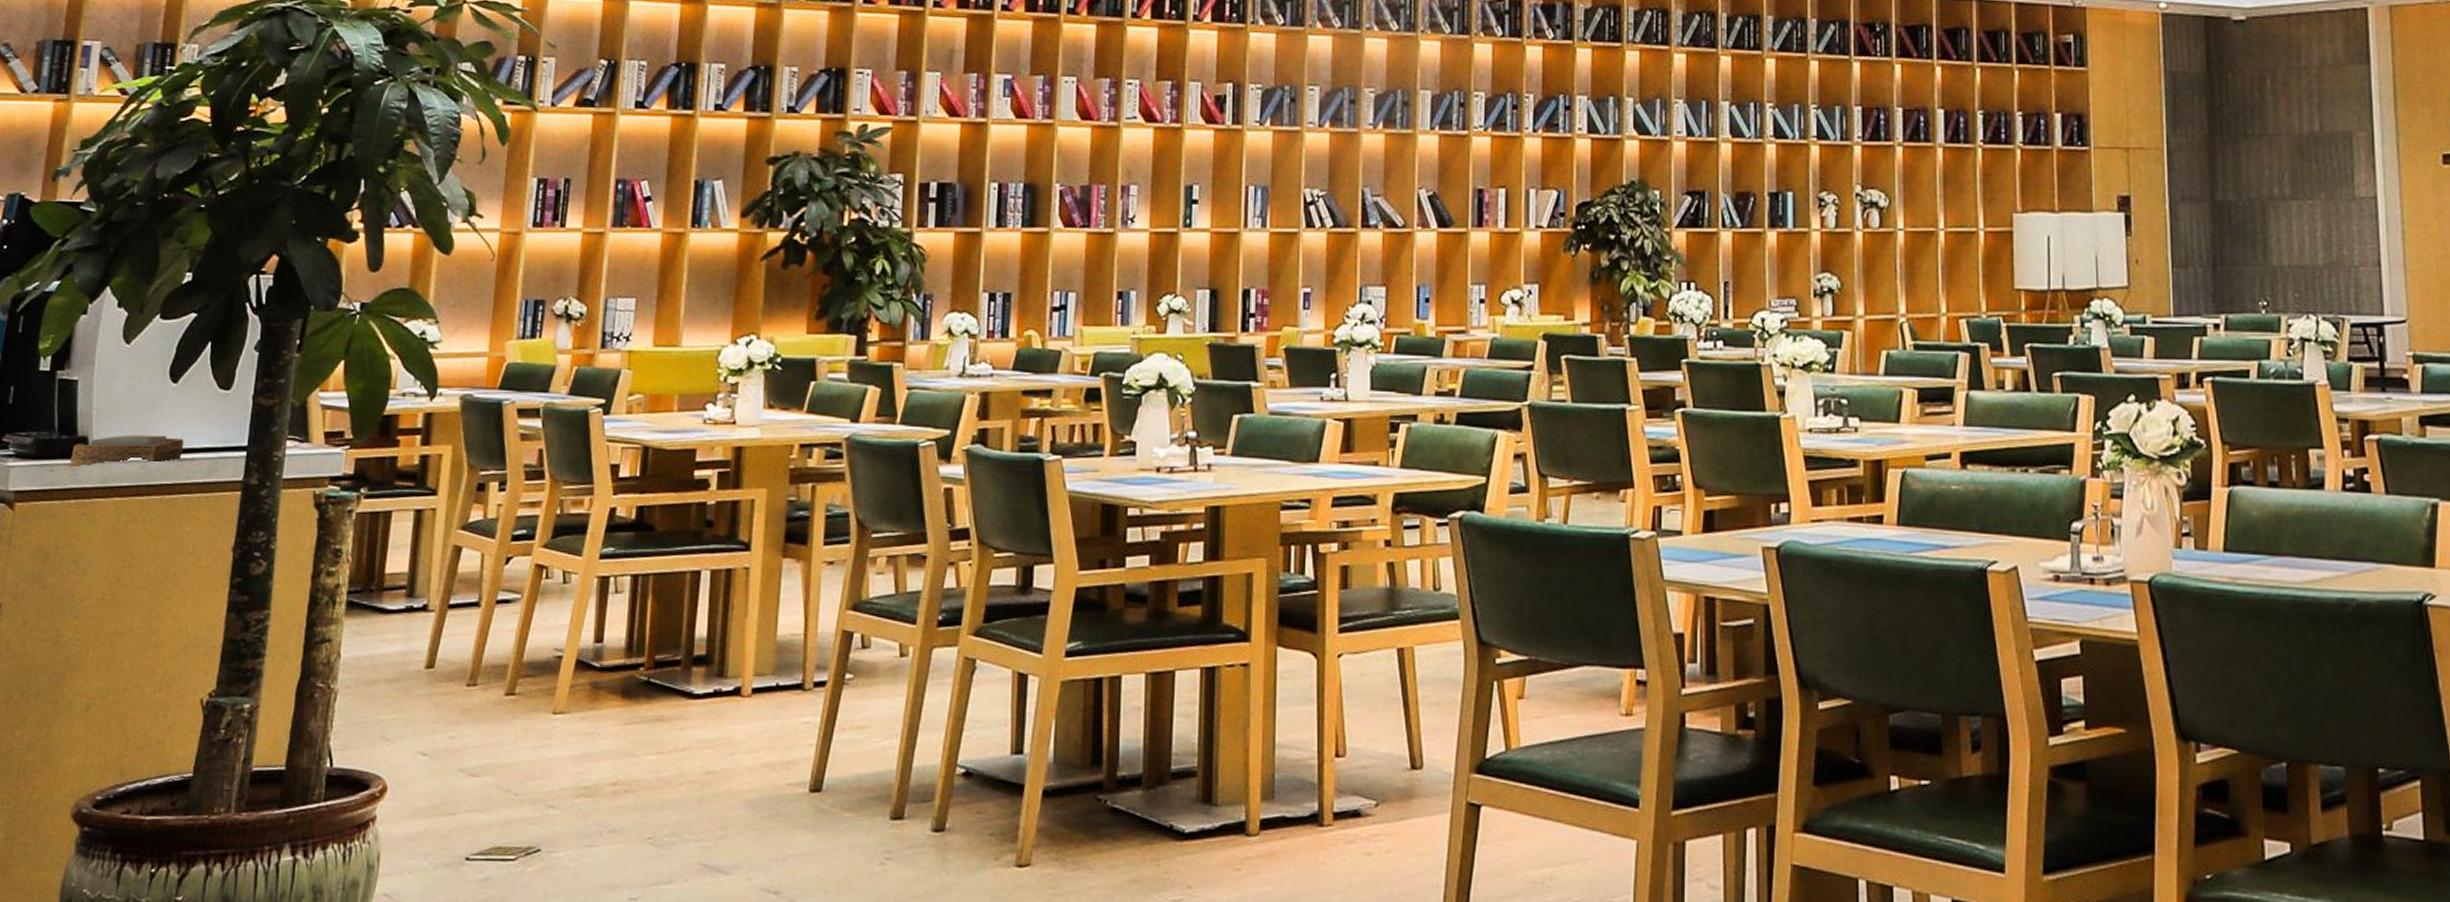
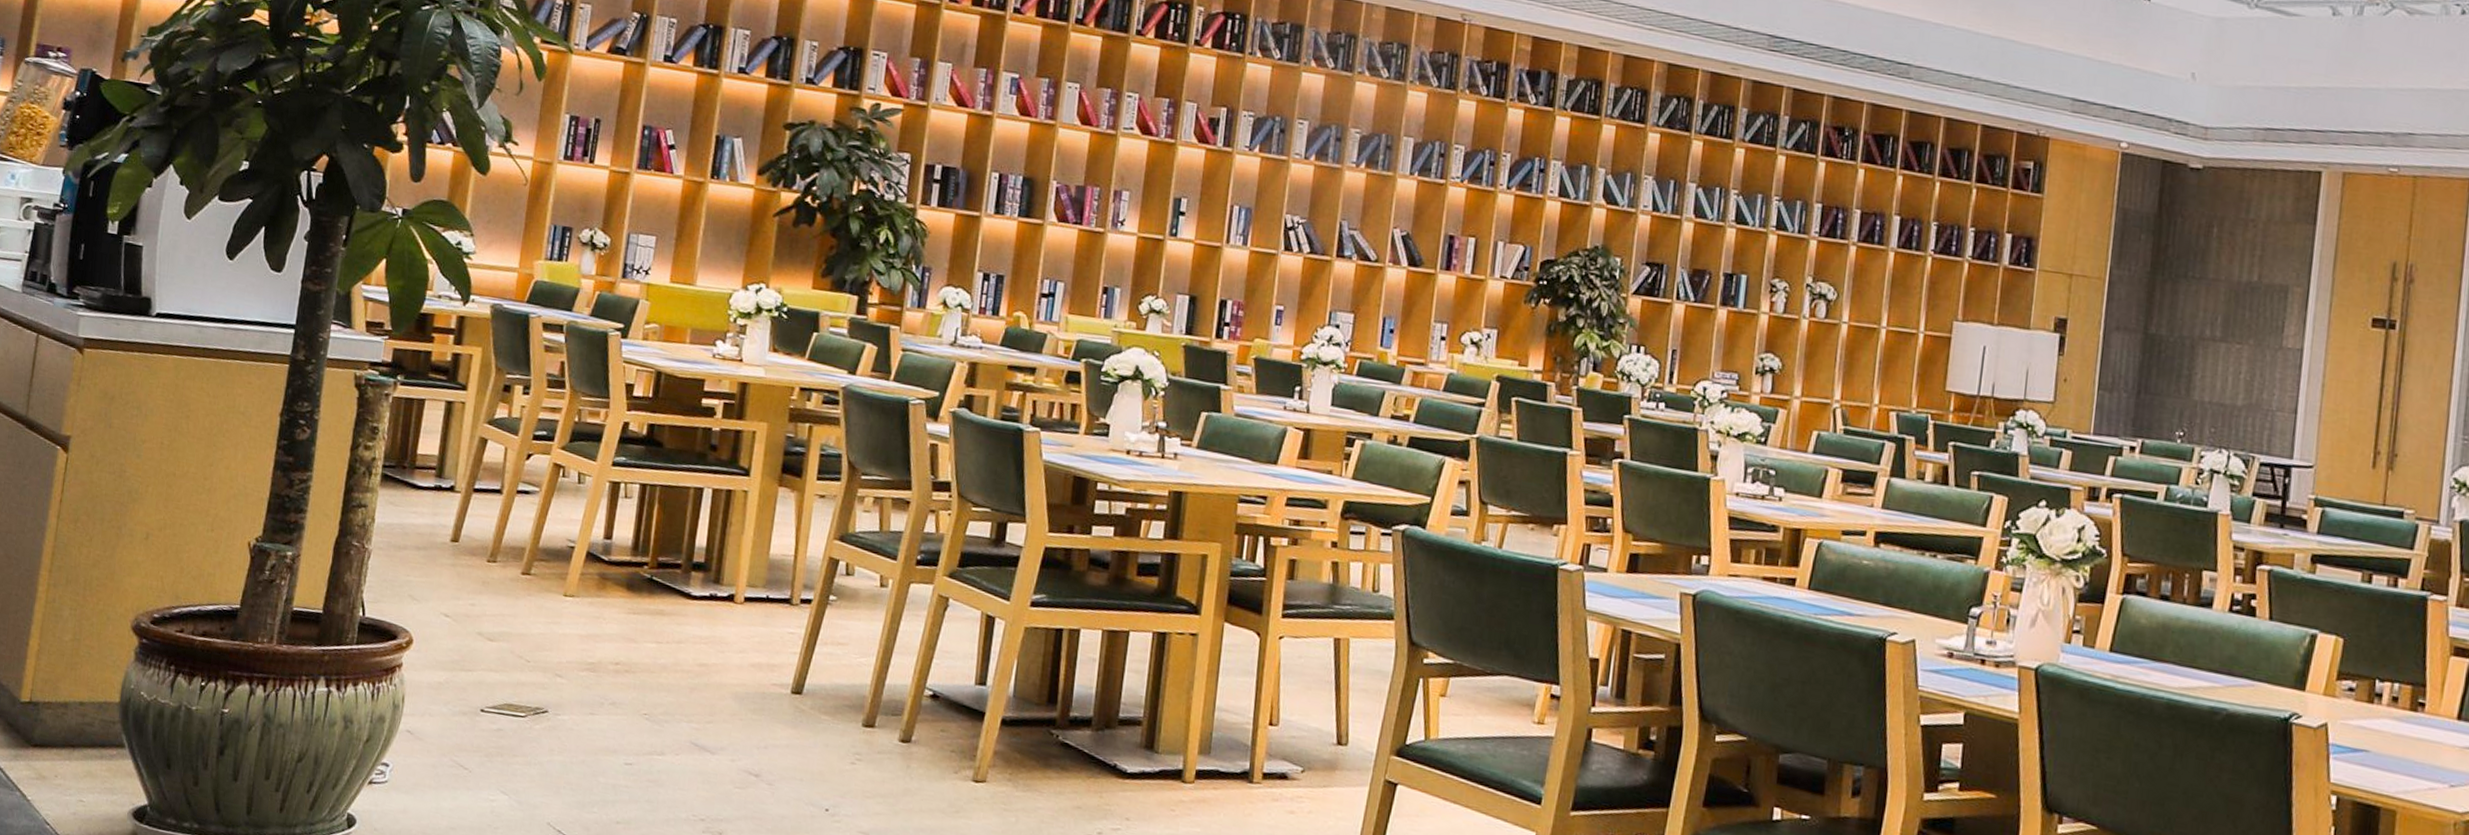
napkin holder: present [69,434,184,469] -> none [133,300,238,331]

